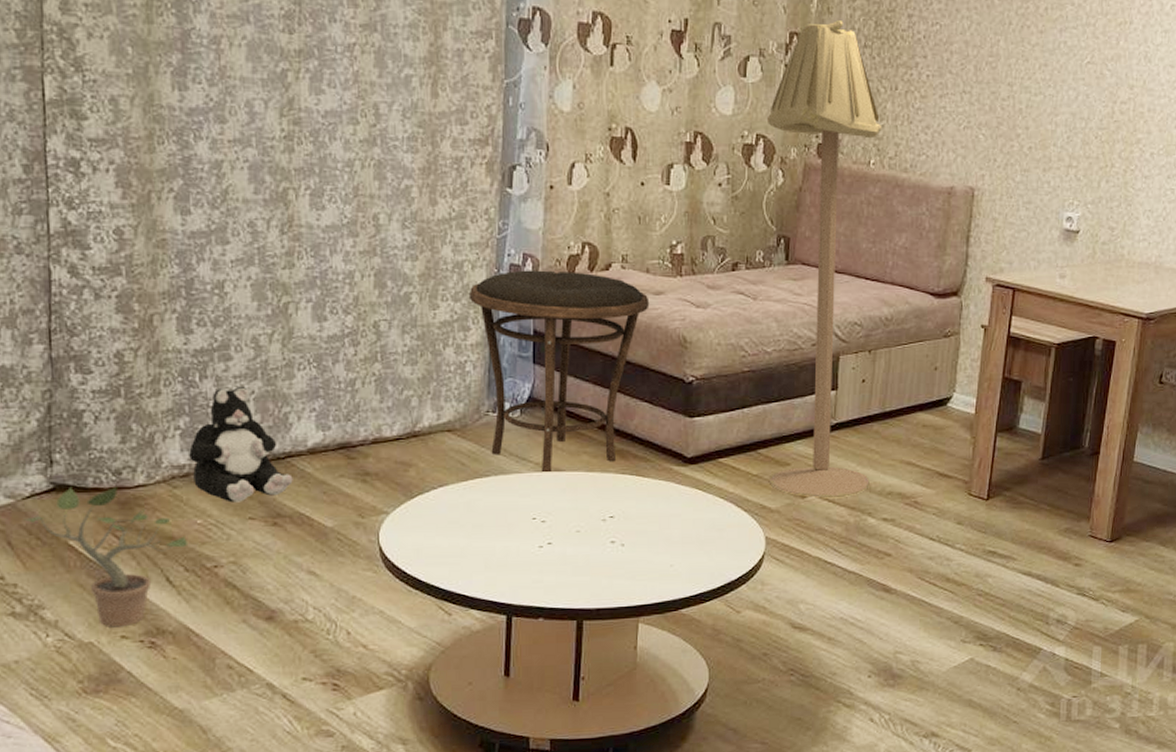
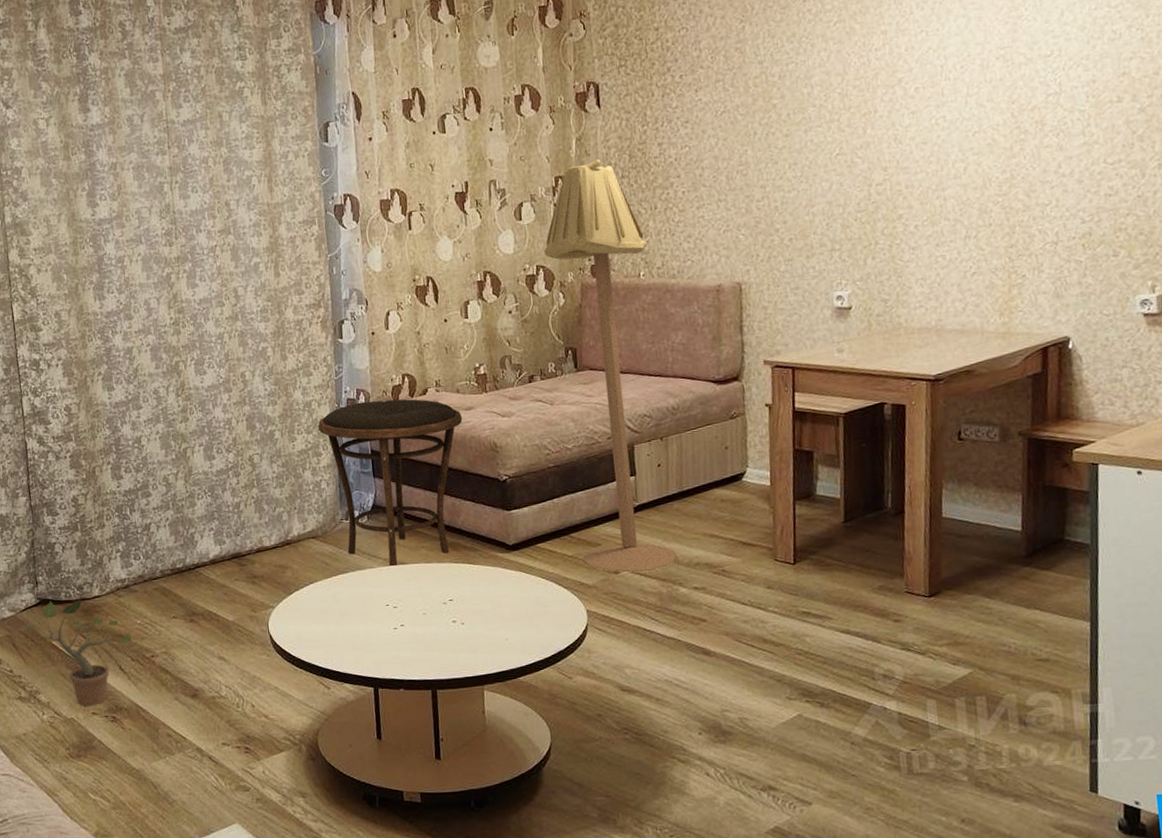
plush toy: present [189,385,293,503] -> none [127,515,202,606]

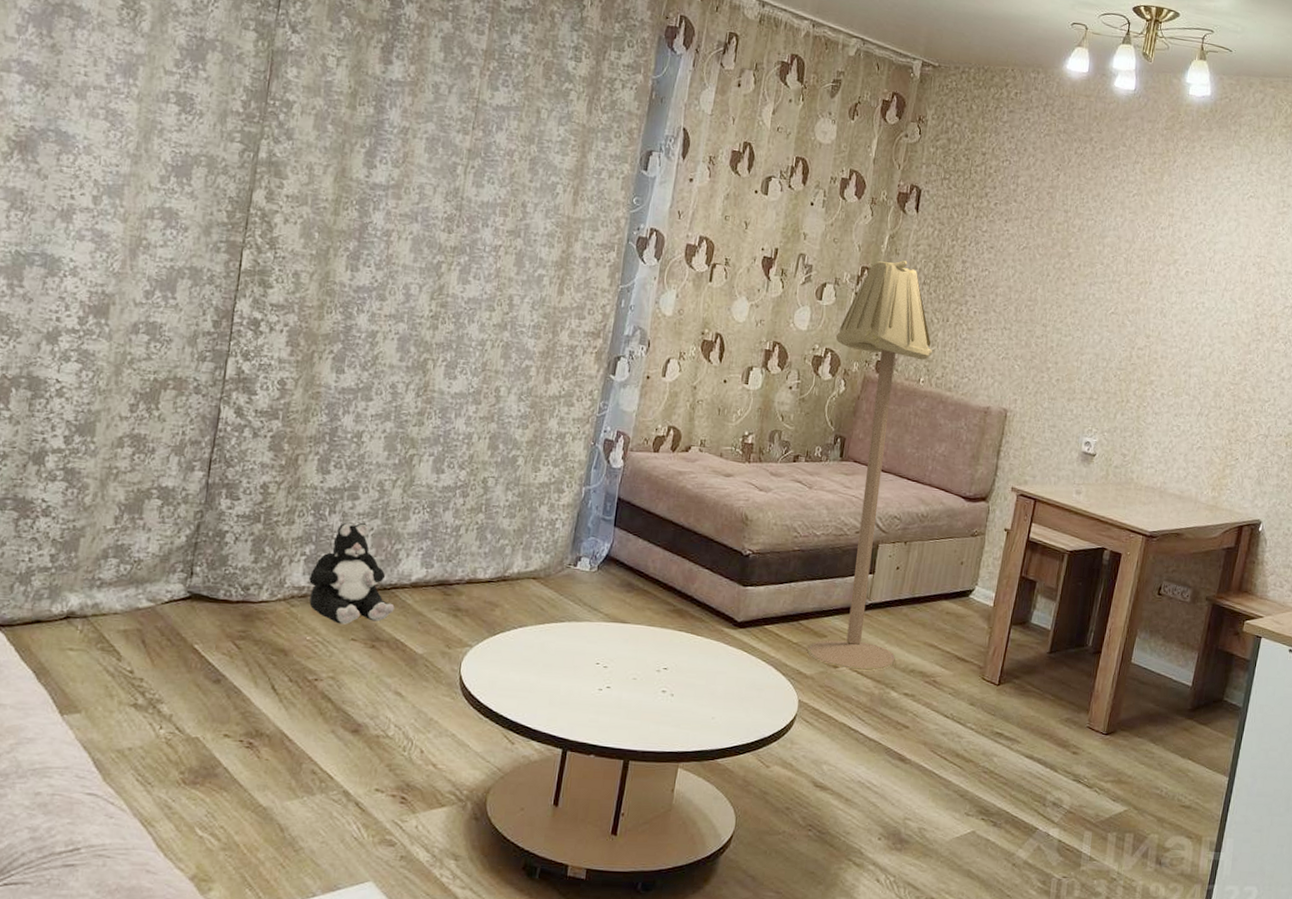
potted plant: present [22,598,133,706] -> none [159,597,296,727]
plush toy: none [127,515,202,606] -> present [309,522,395,625]
side table: present [317,398,463,567] -> none [566,445,720,623]

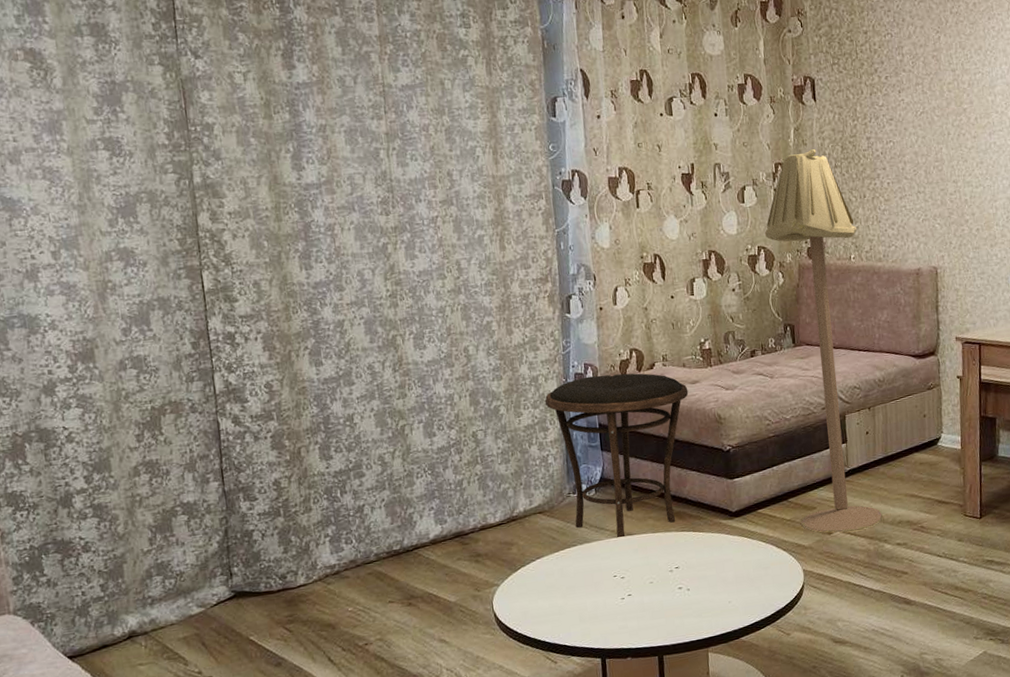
plush toy: present [309,522,395,625] -> none [337,496,421,591]
side table: none [566,445,720,623] -> present [544,373,689,538]

